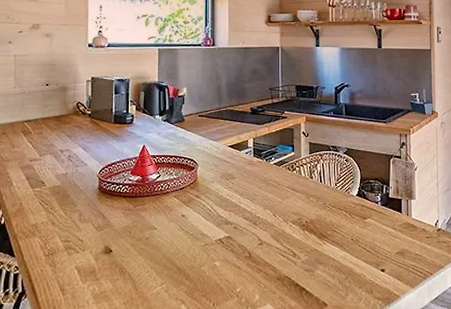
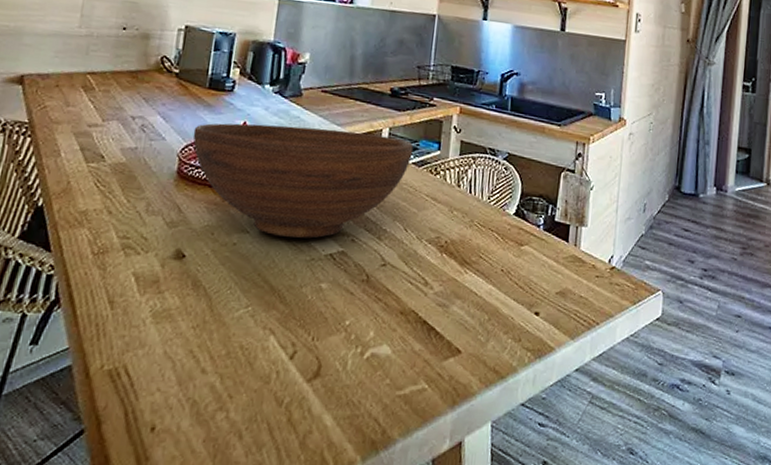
fruit bowl: none [107,144,273,229] -> present [192,123,414,239]

